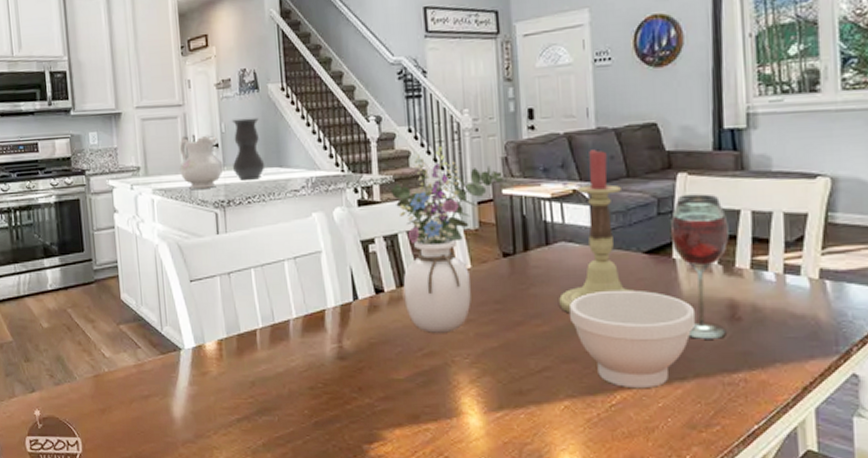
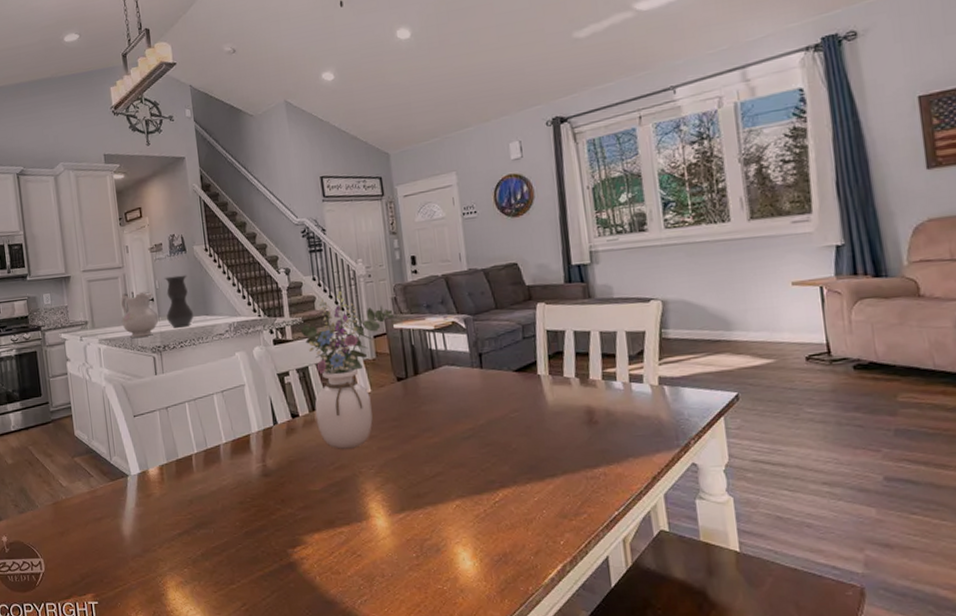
candlestick: present [559,149,633,314] -> none [446,287,507,426]
bowl: present [568,289,696,389] -> none [454,402,561,487]
wineglass: present [669,194,729,339] -> none [533,319,586,441]

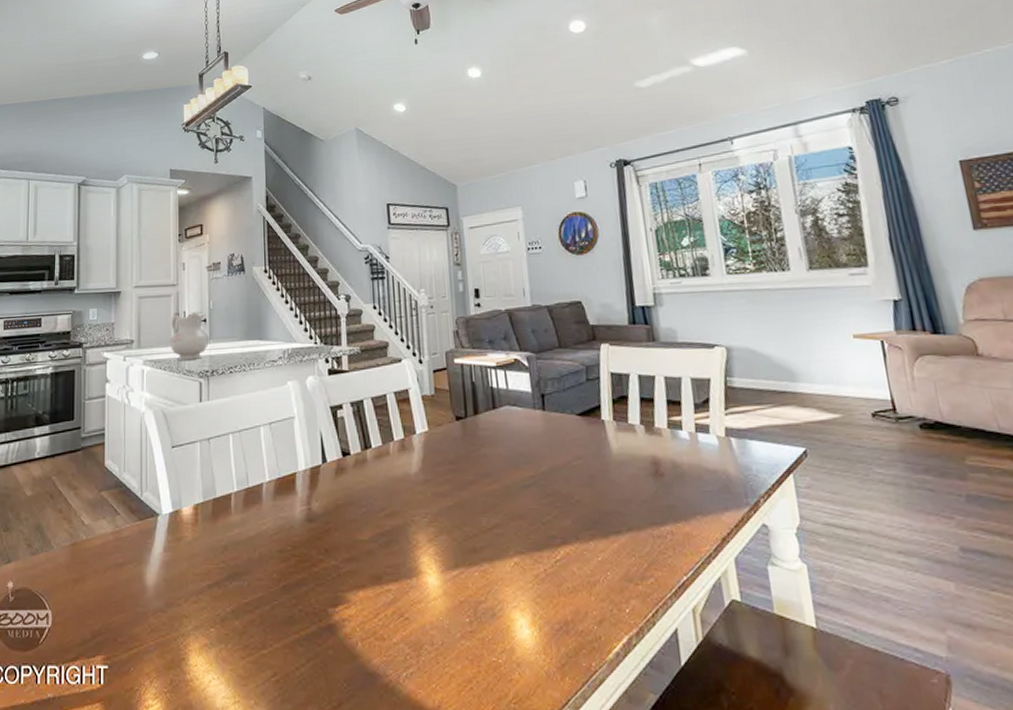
vase: present [164,274,194,329] -> none [217,296,247,353]
bouquet: present [300,290,394,450] -> none [357,320,455,495]

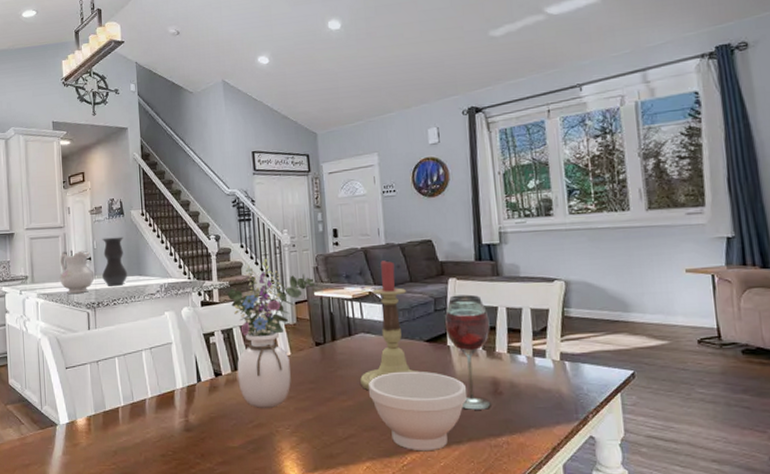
vase: none [217,296,247,353] -> present [101,236,128,287]
bouquet: none [357,320,455,495] -> present [227,258,315,409]
candlestick: none [506,324,570,472] -> present [360,260,418,391]
bowl: none [514,449,626,544] -> present [368,371,468,452]
wineglass: none [597,362,652,494] -> present [444,294,491,410]

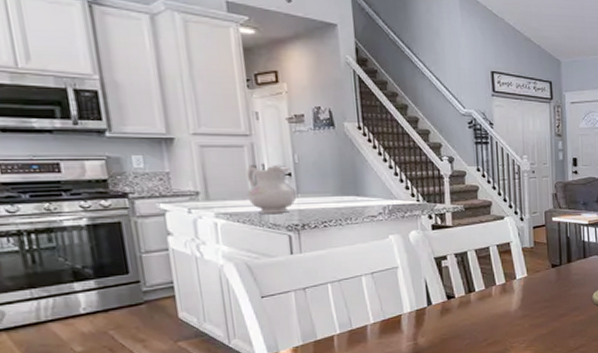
vase: present [101,236,128,287] -> none [305,151,342,208]
bouquet: present [227,258,315,409] -> none [461,183,553,328]

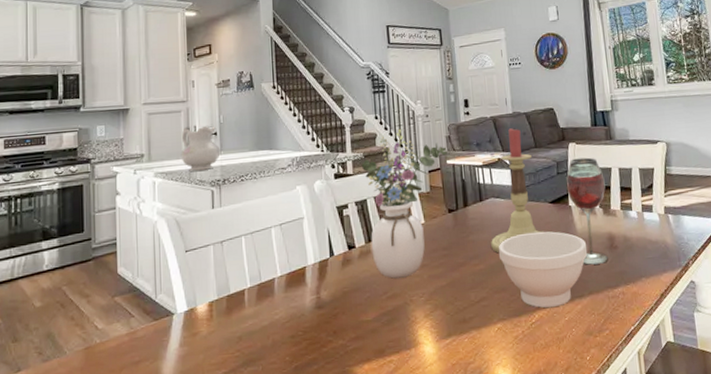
bouquet: none [461,183,553,328] -> present [361,128,447,279]

